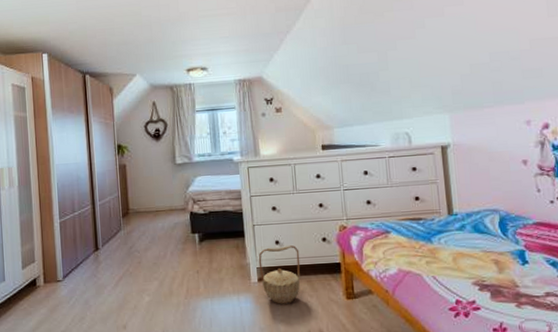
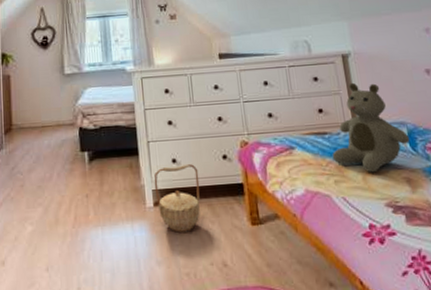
teddy bear: none [425,172,501,255] -> present [332,82,410,173]

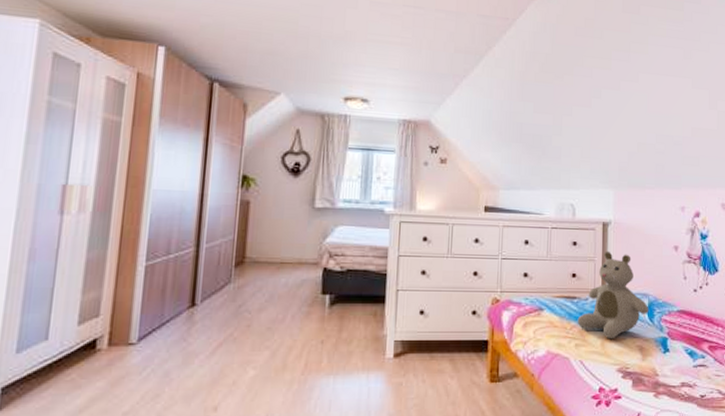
basket: present [154,164,200,233] -> none [397,317,445,386]

